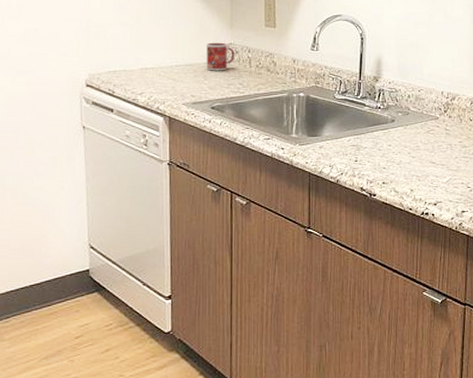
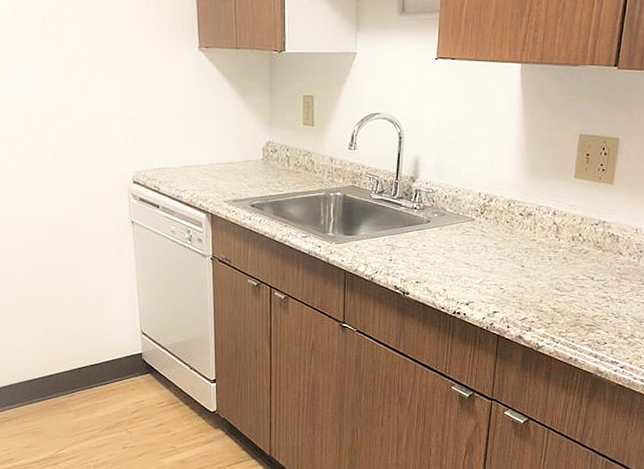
mug: present [206,42,234,71] -> none [246,141,273,170]

